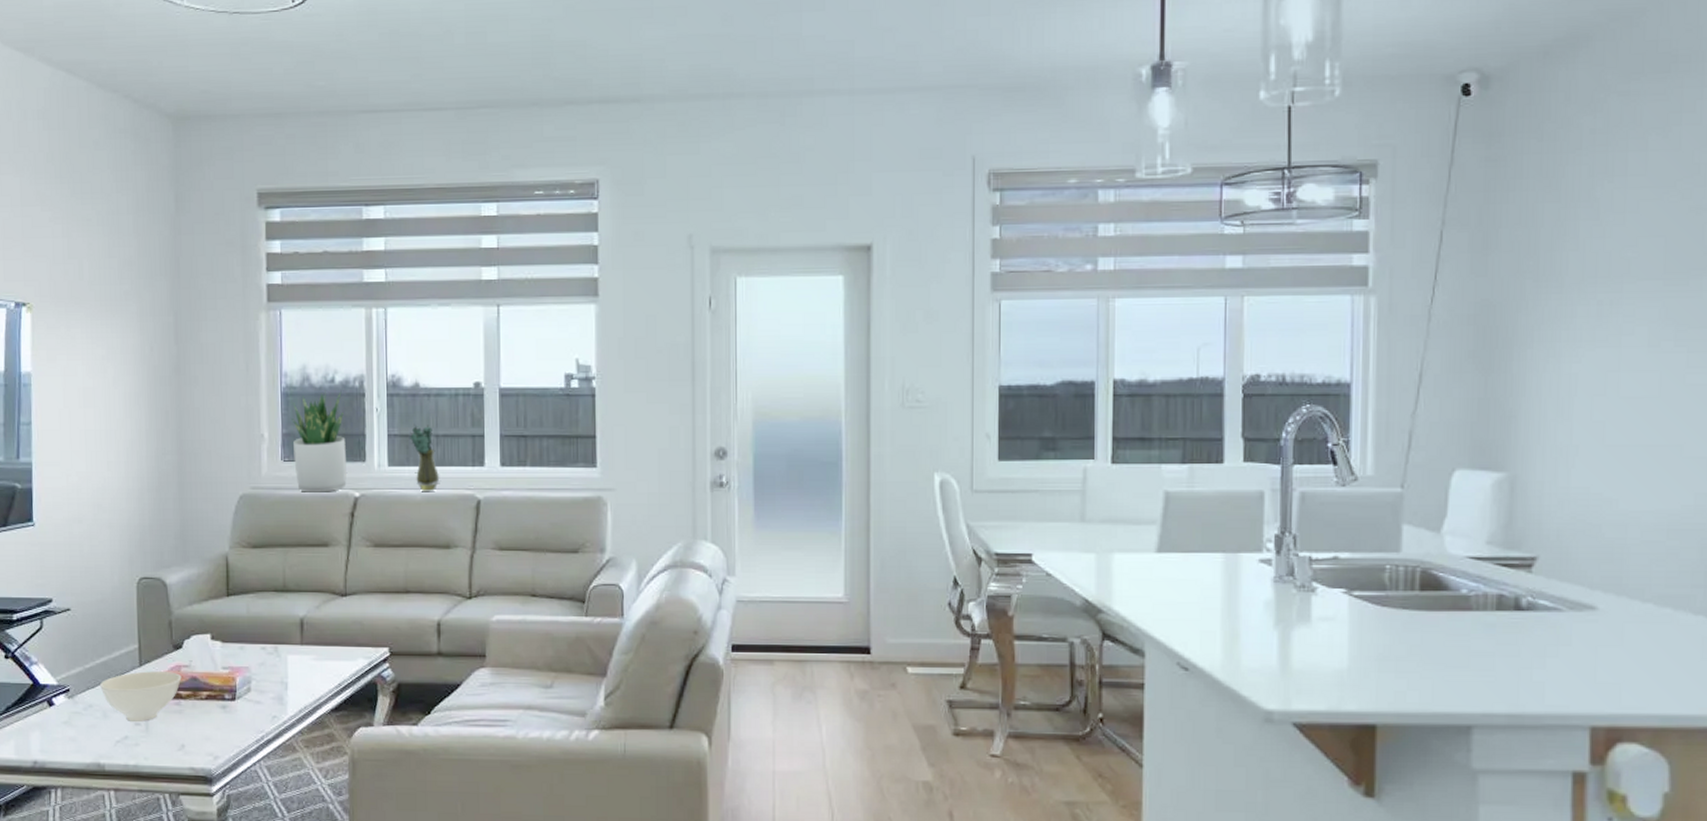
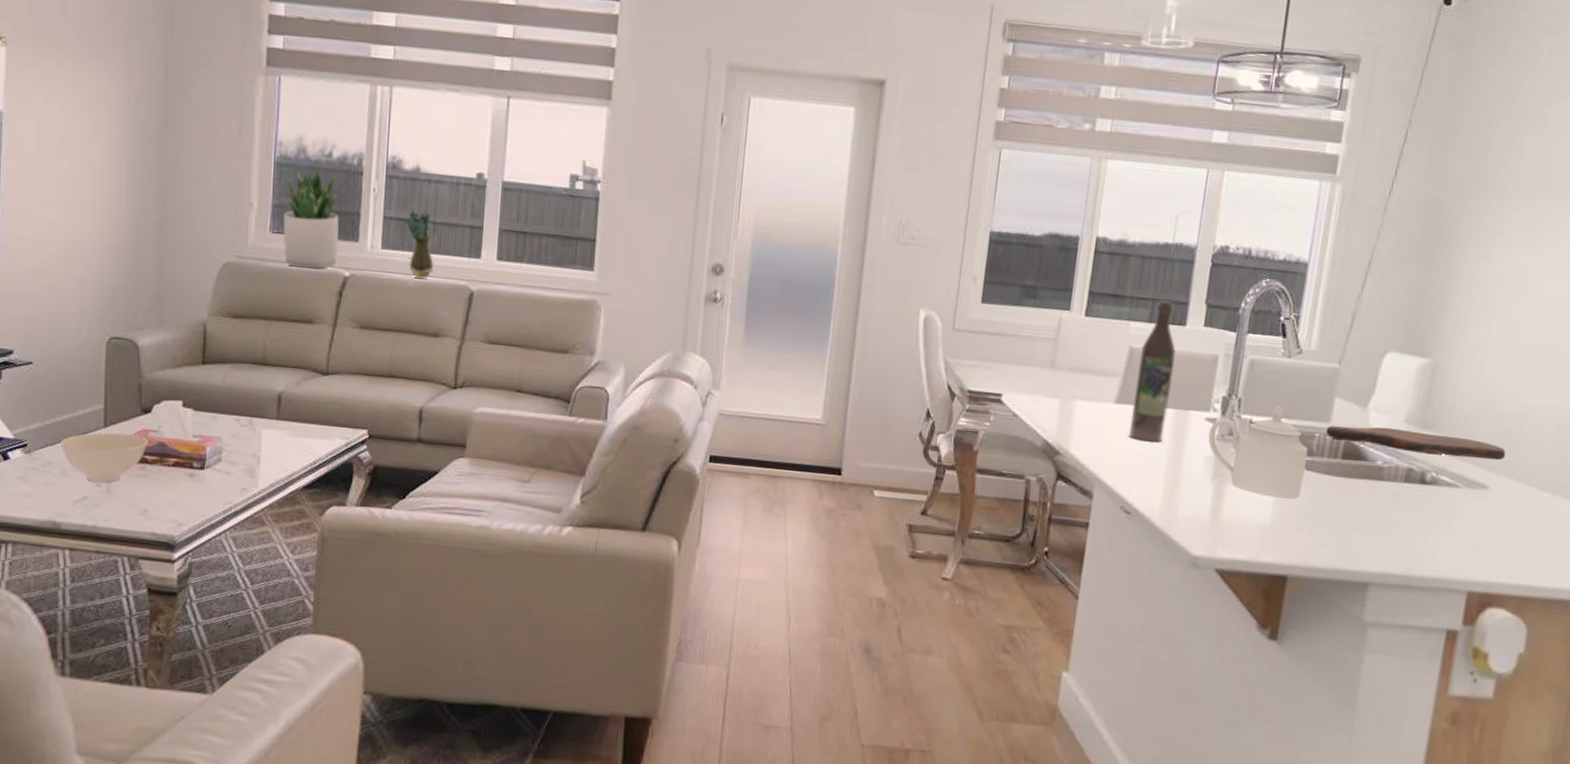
wine bottle: none [1175,439,1217,592] -> present [1128,300,1176,443]
sugar bowl: none [1264,538,1380,640] -> present [1208,404,1308,499]
cutting board: none [1397,551,1612,577] -> present [1326,426,1506,461]

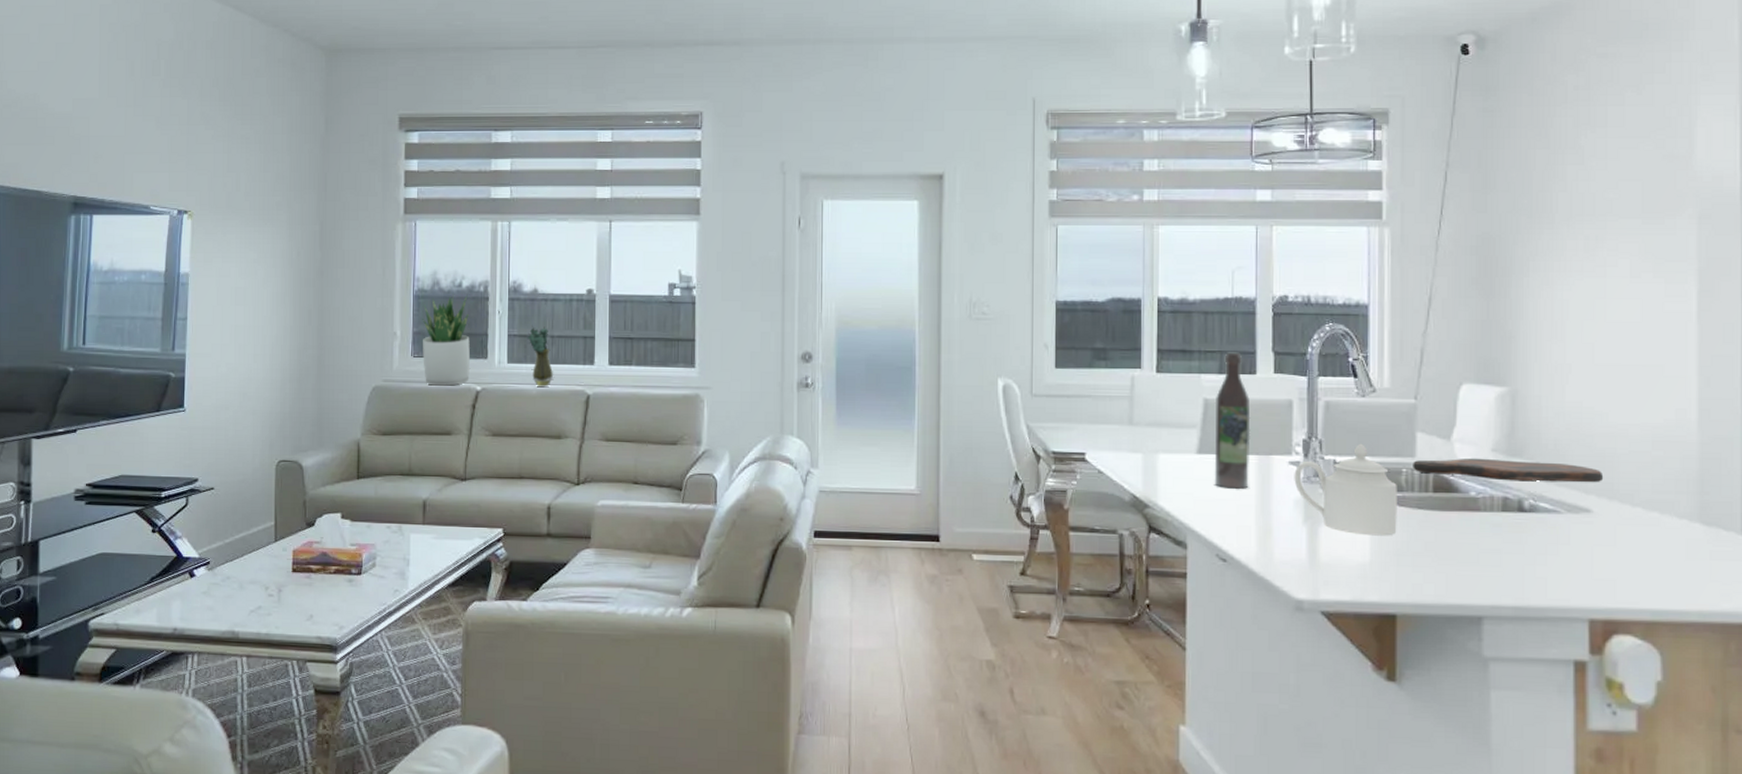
bowl: present [60,432,149,483] -> none [238,546,313,593]

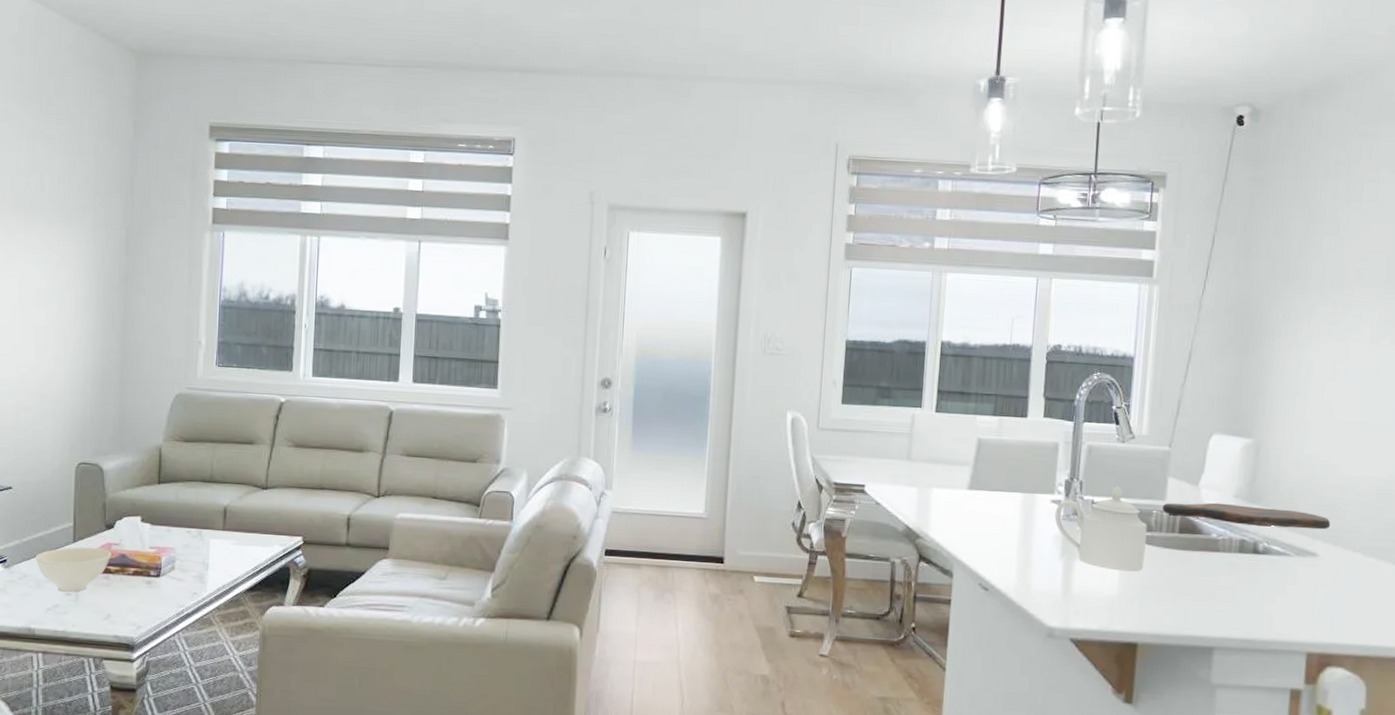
bowl: none [238,546,313,593] -> present [35,547,112,592]
planter: present [422,294,470,386] -> none [227,306,275,397]
vase: present [527,325,553,386] -> none [332,340,357,401]
wine bottle: present [1214,352,1251,490] -> none [981,395,1020,525]

